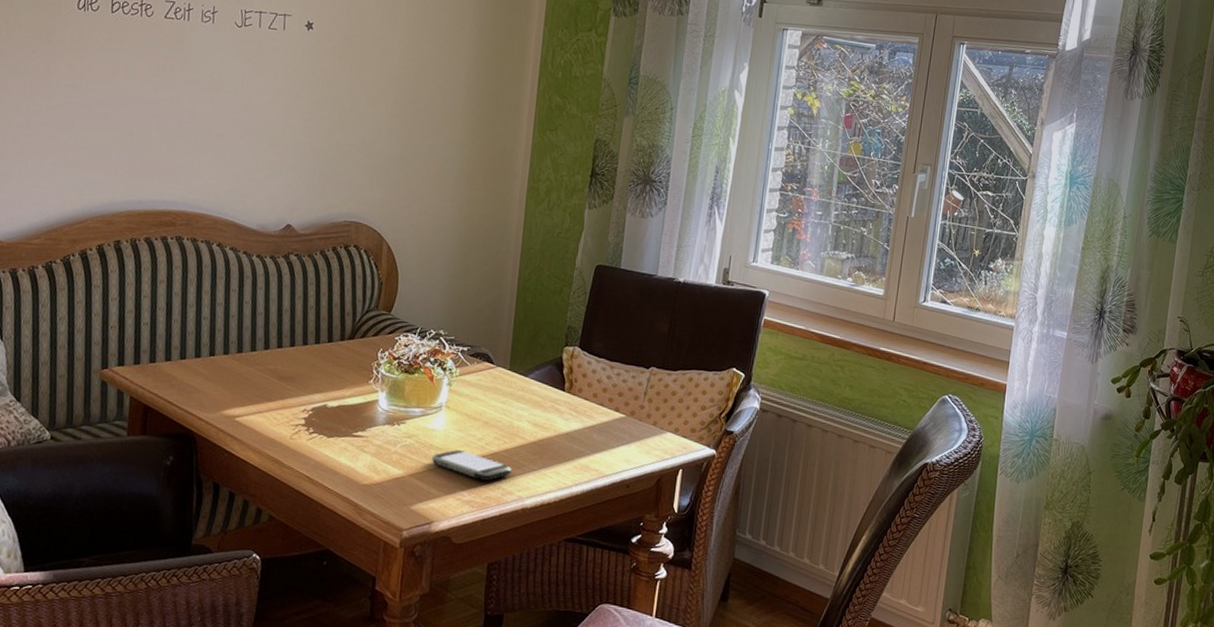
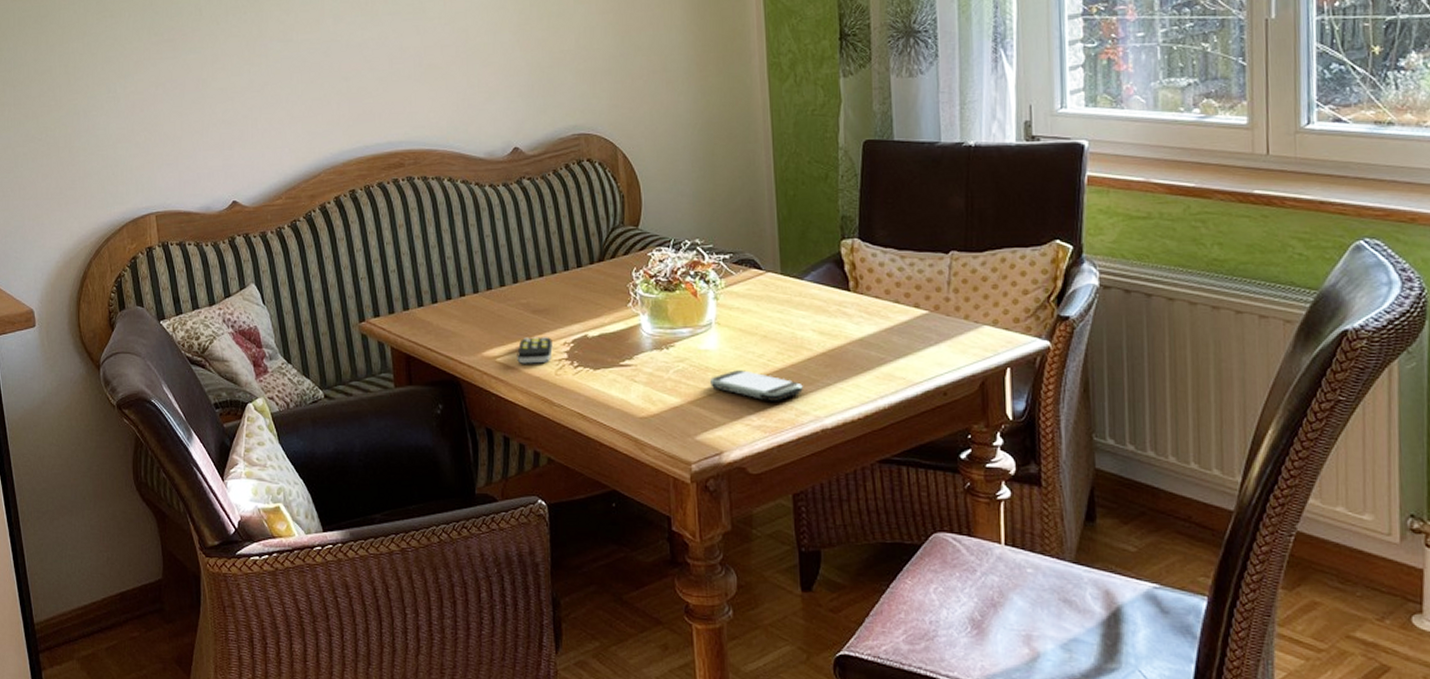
remote control: none [255,400,293,427] -> present [517,336,553,364]

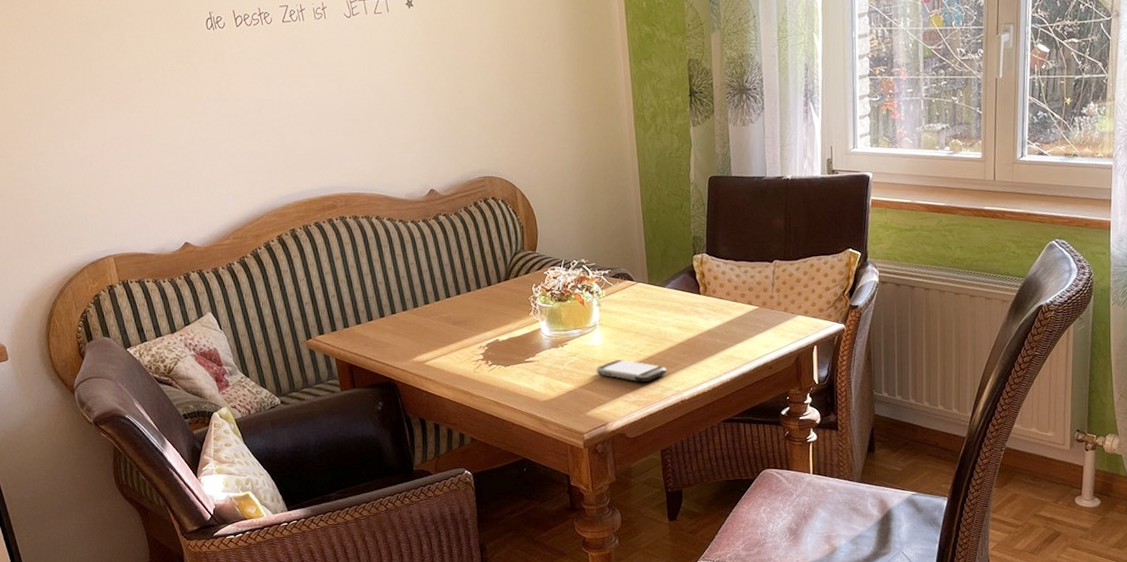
remote control: present [517,336,553,364] -> none [442,342,471,366]

